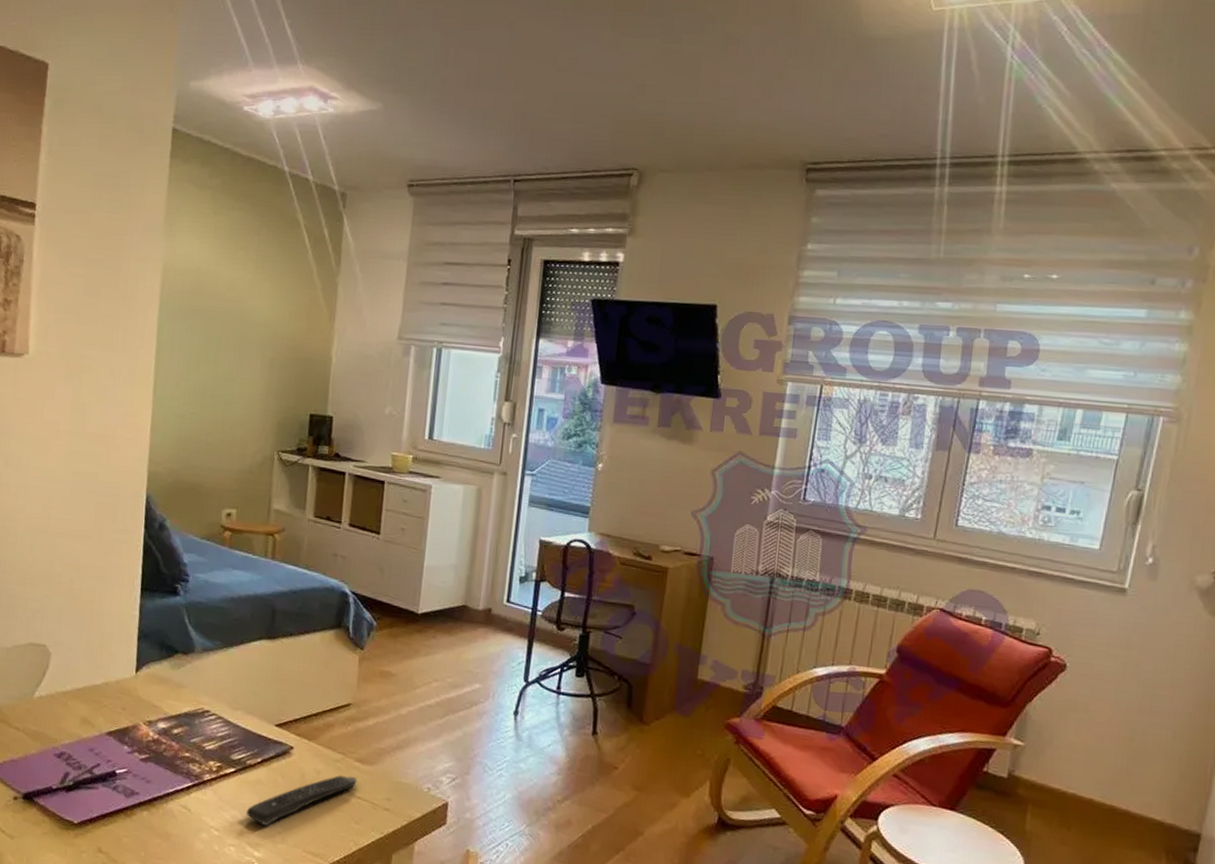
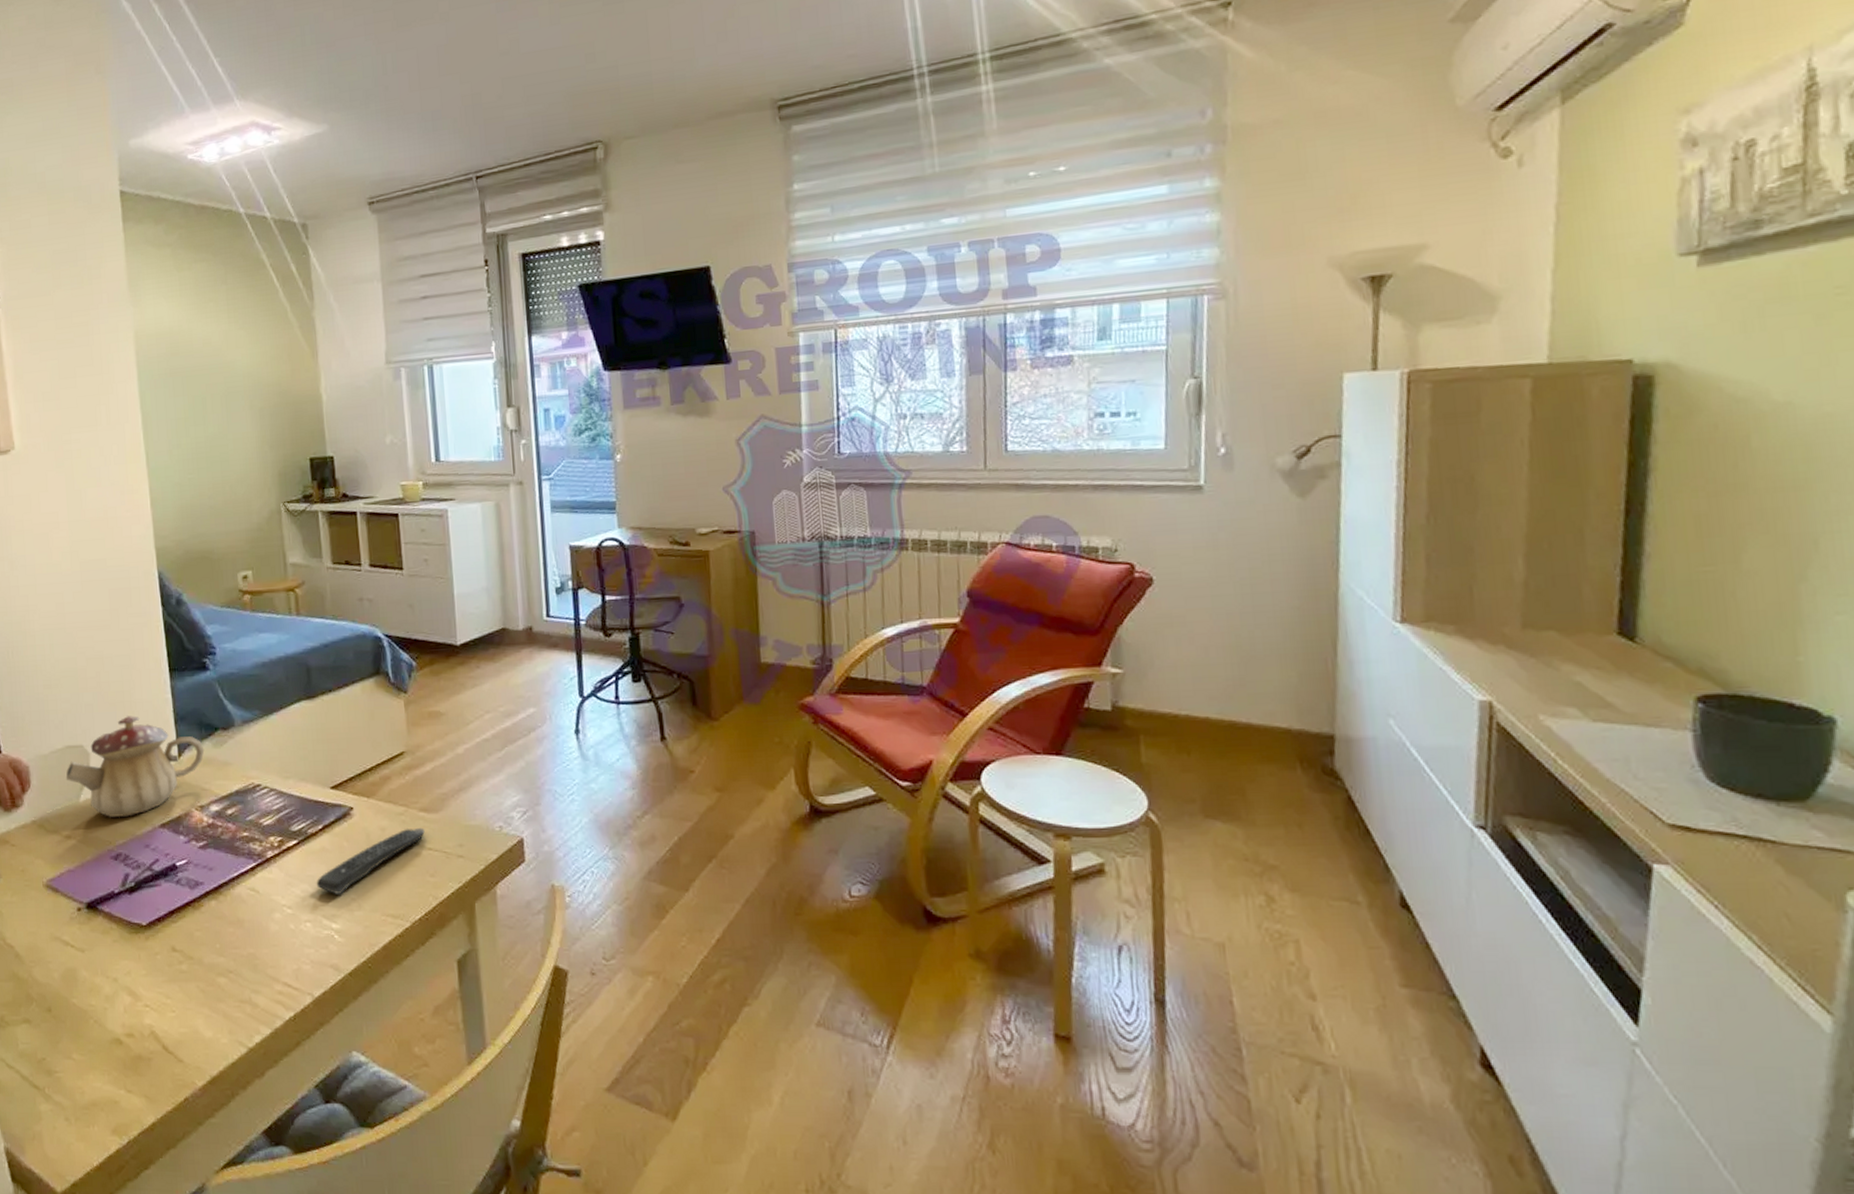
teapot: none [24,625,162,720] -> present [65,716,205,817]

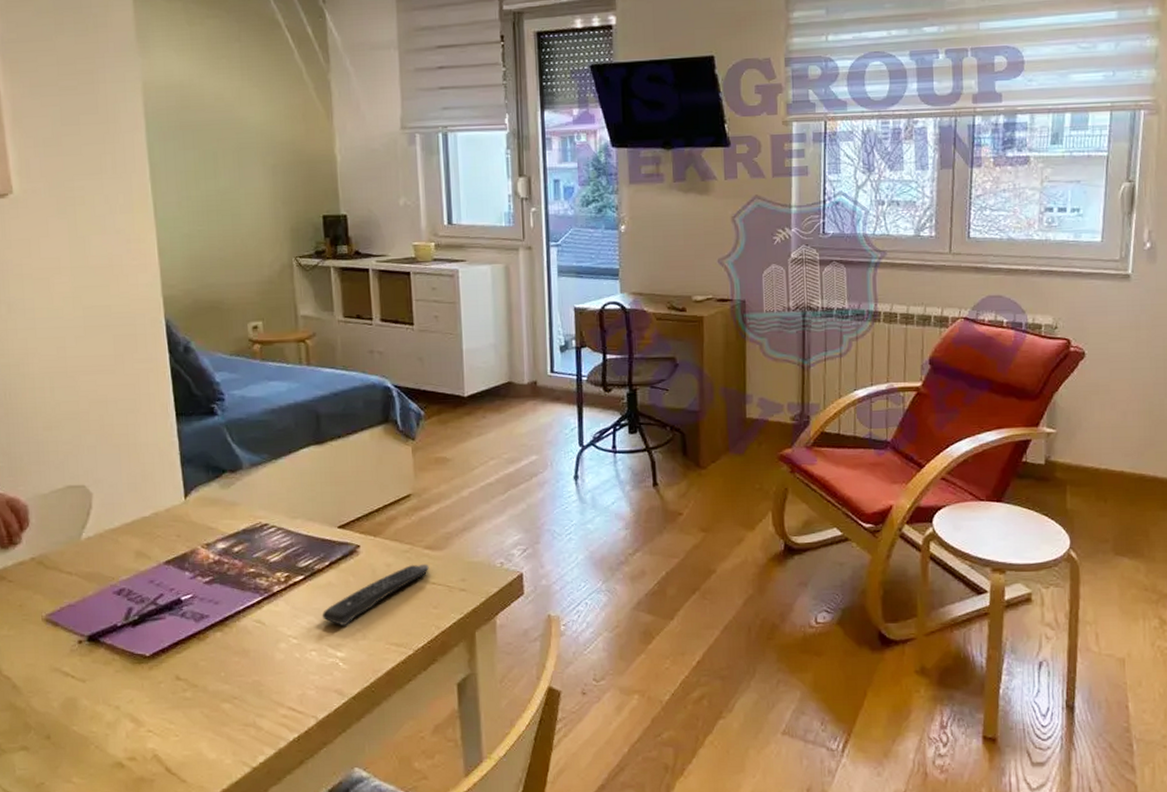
teapot: present [65,716,205,817] -> none [66,458,212,554]

